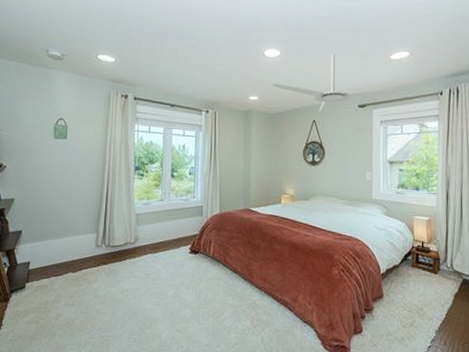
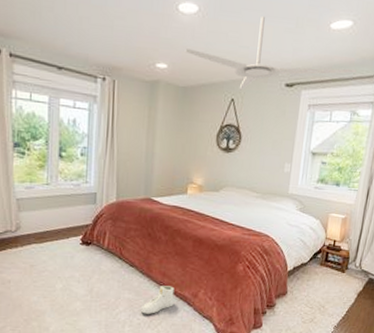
sneaker: none [245,291,275,320] -> present [141,286,175,314]

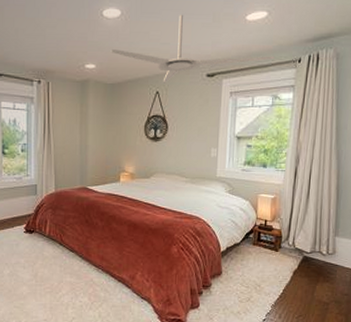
sneaker: present [141,286,175,314] -> none [83,269,113,296]

